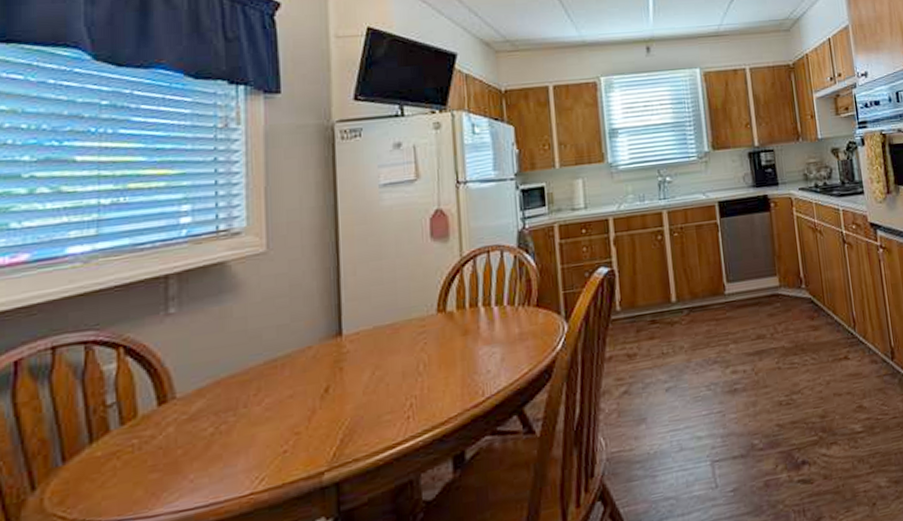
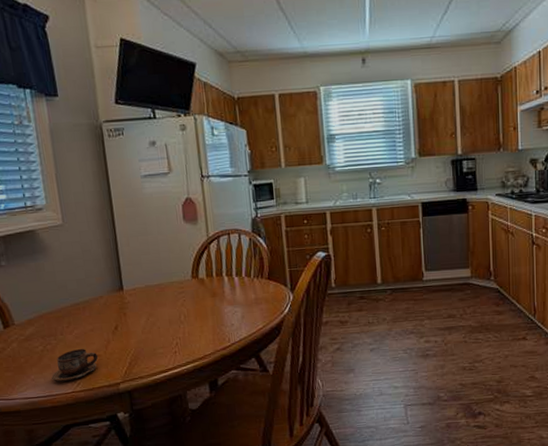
cup: none [221,425,296,481] -> present [51,349,99,382]

